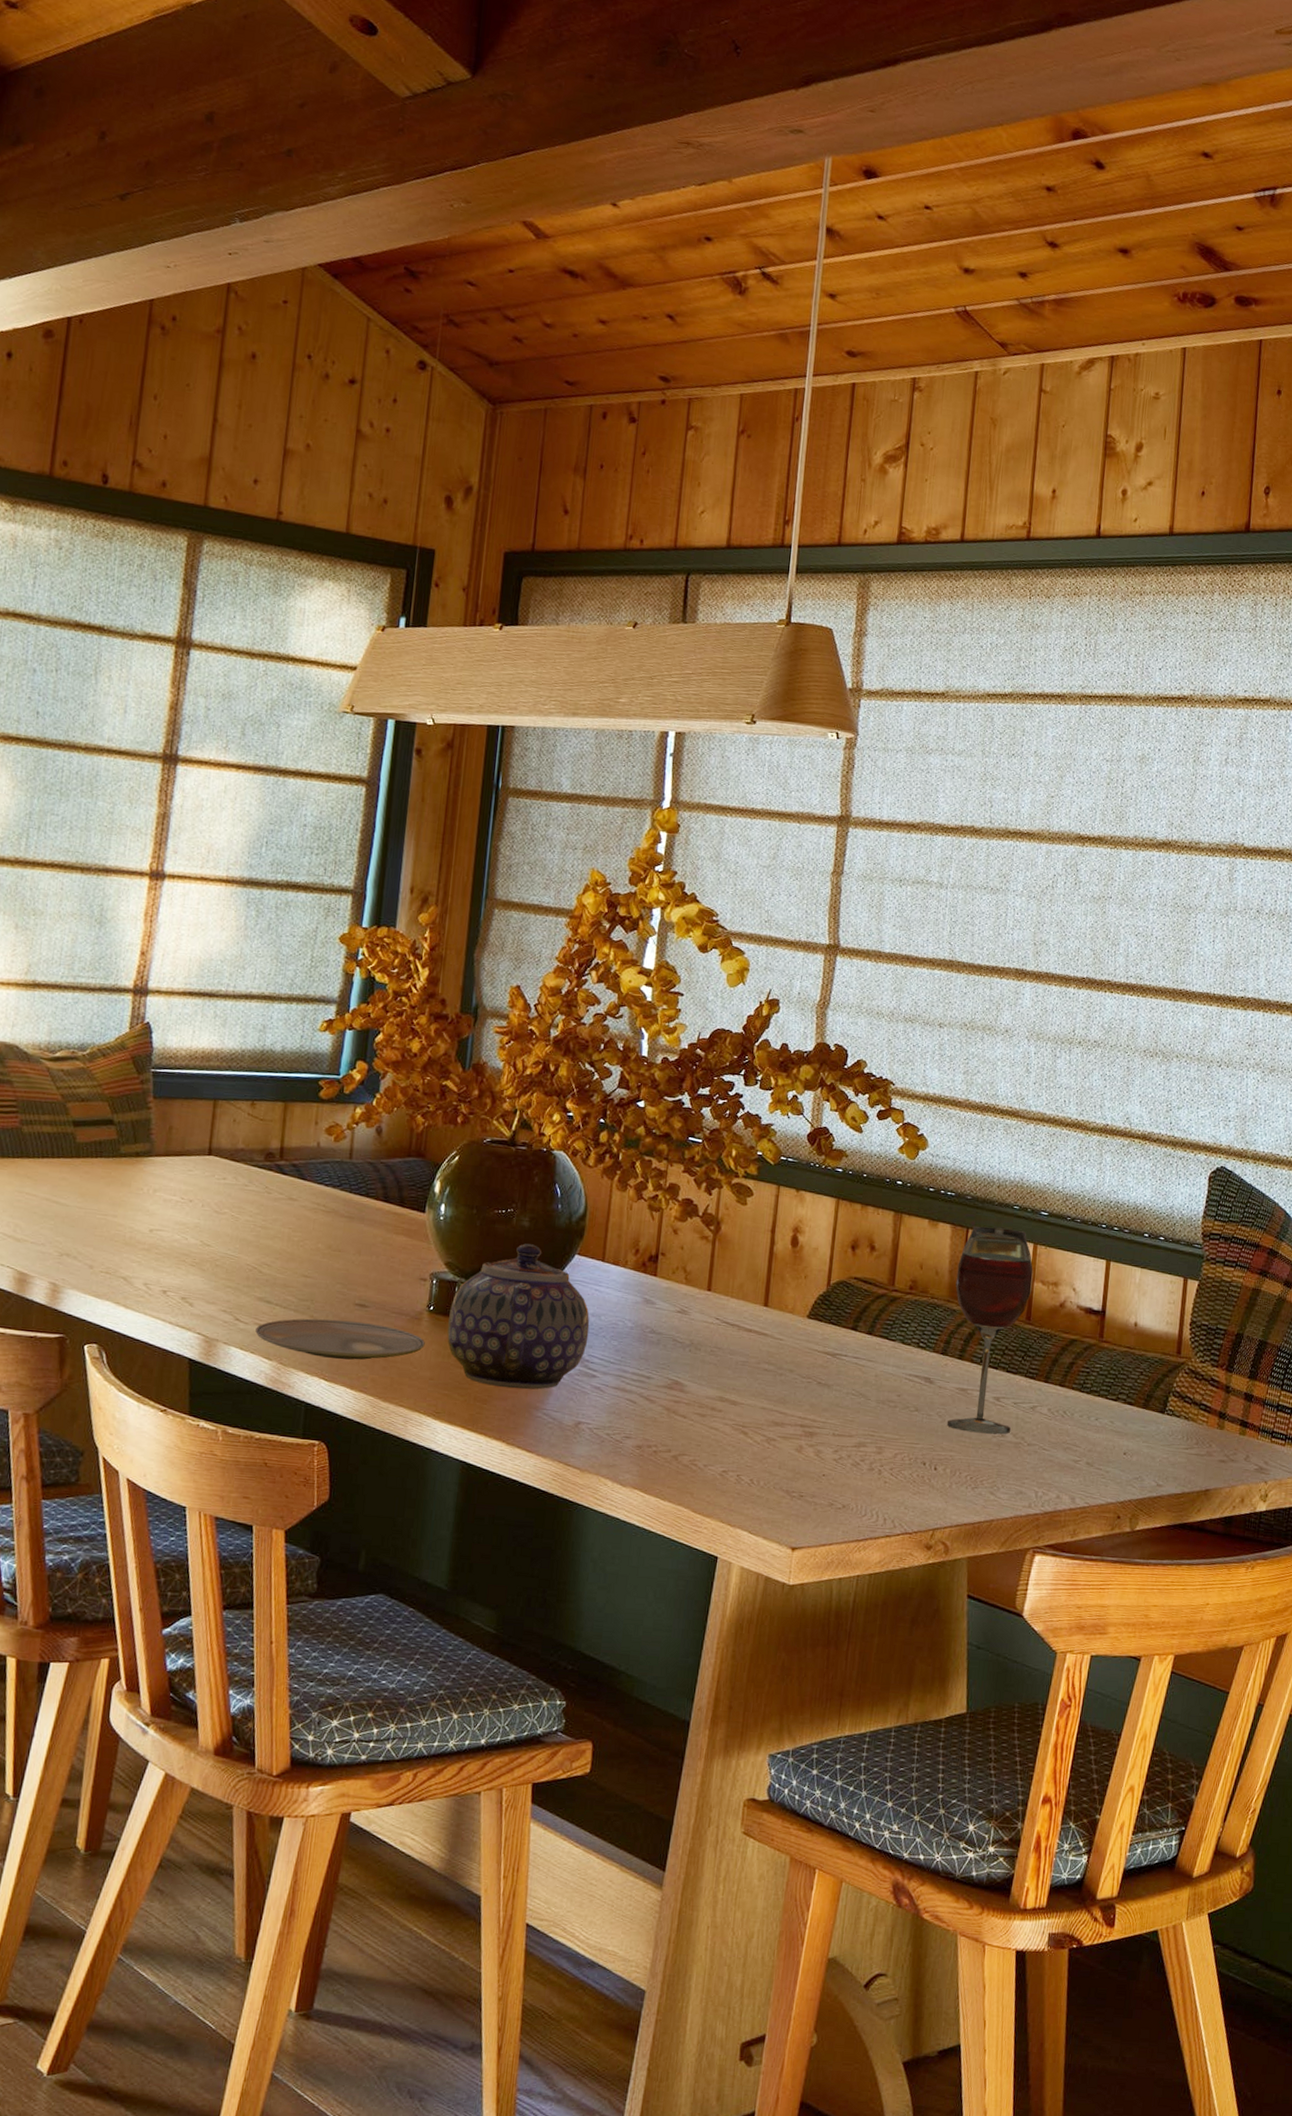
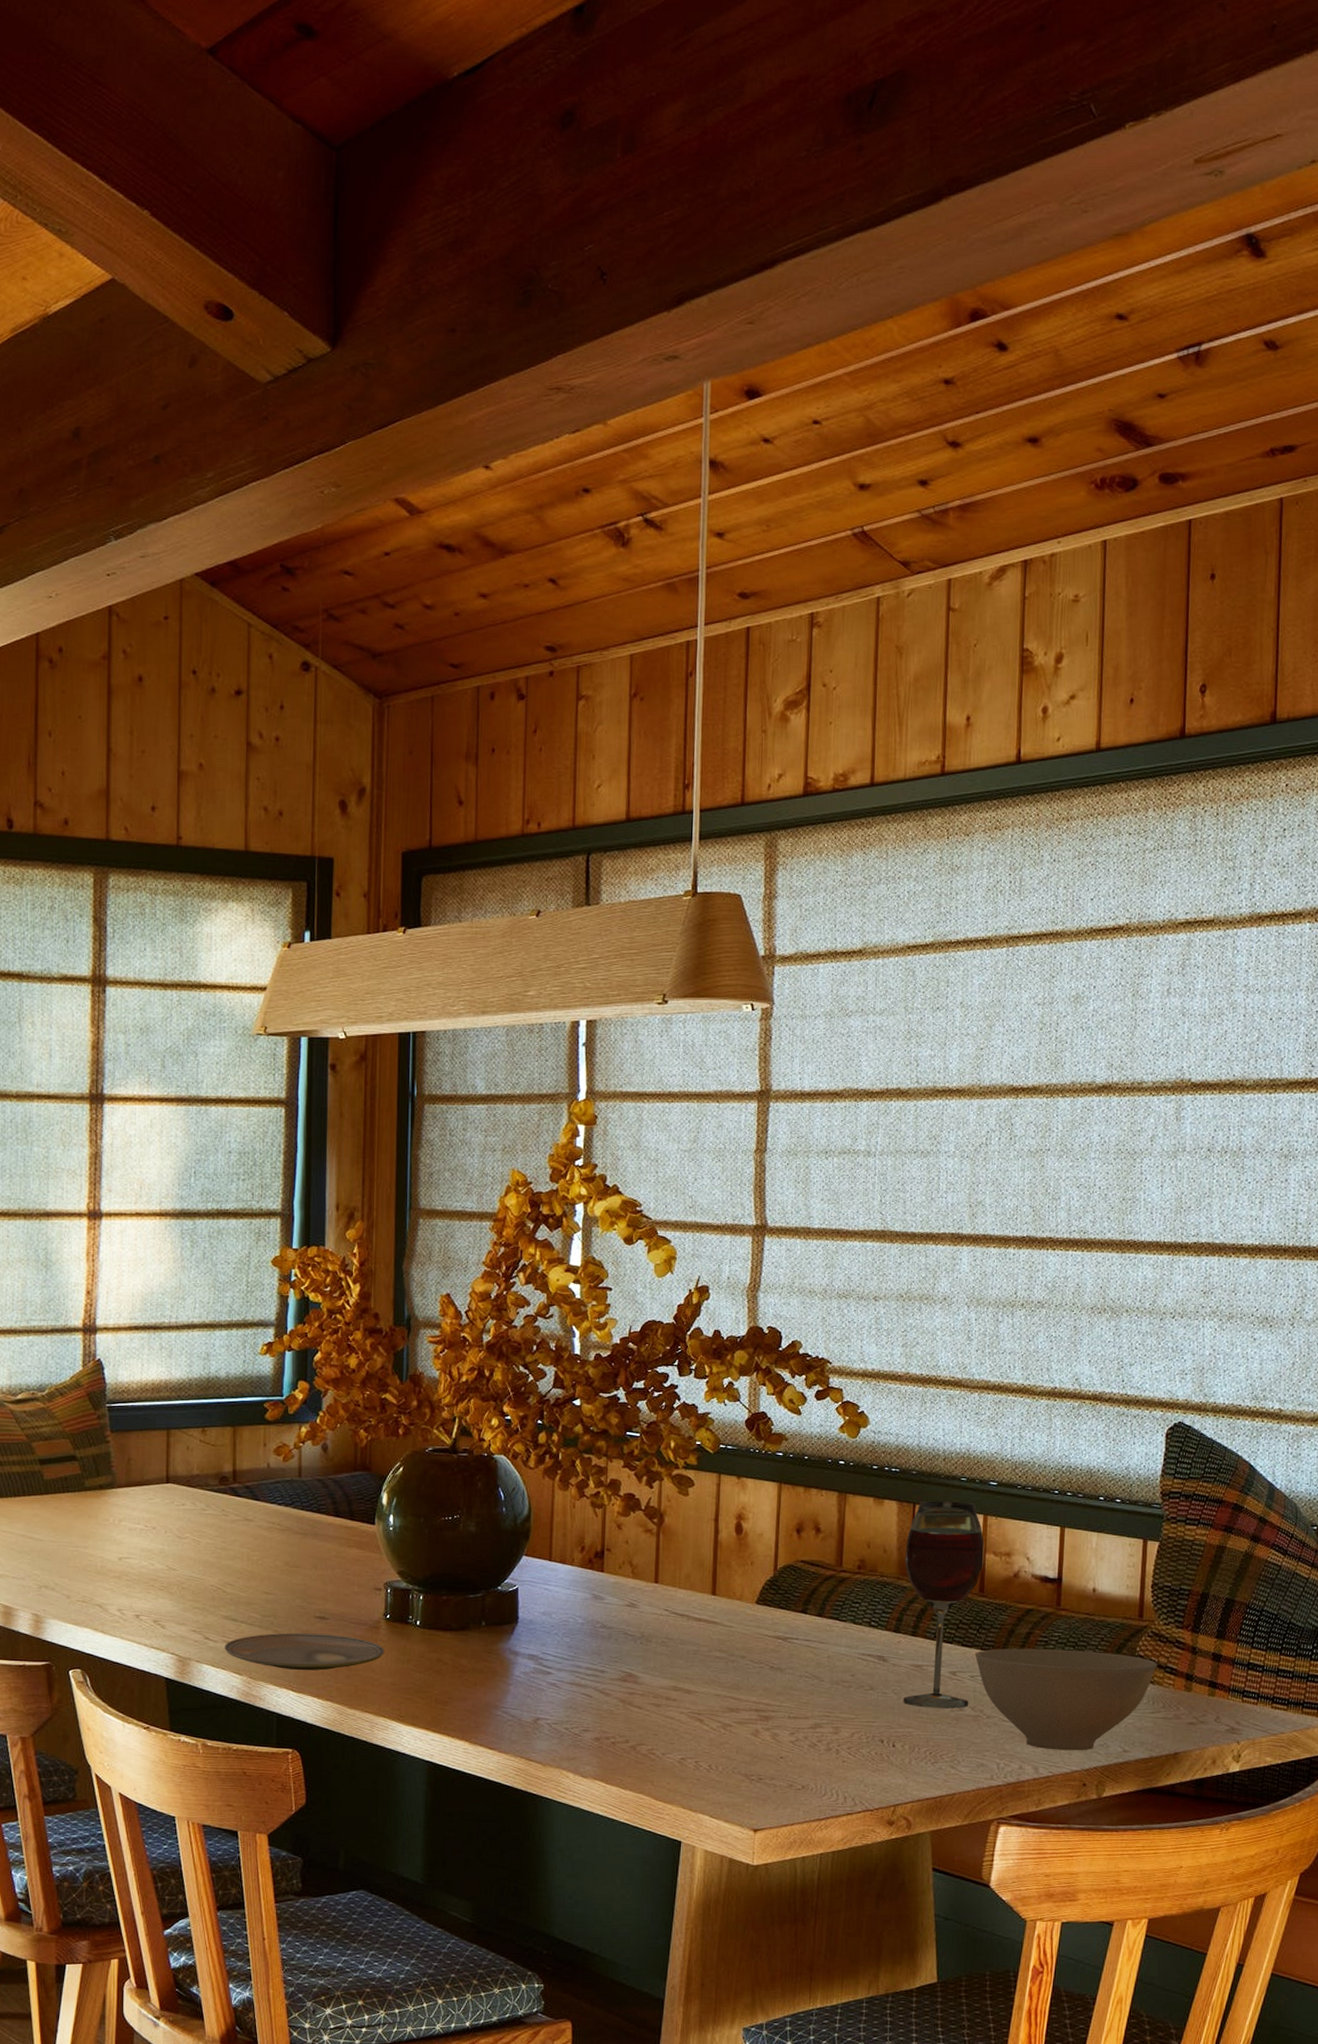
teapot: present [447,1243,590,1390] -> none [404,1548,542,1690]
bowl: none [1018,1377,1193,1483] -> present [974,1648,1158,1751]

